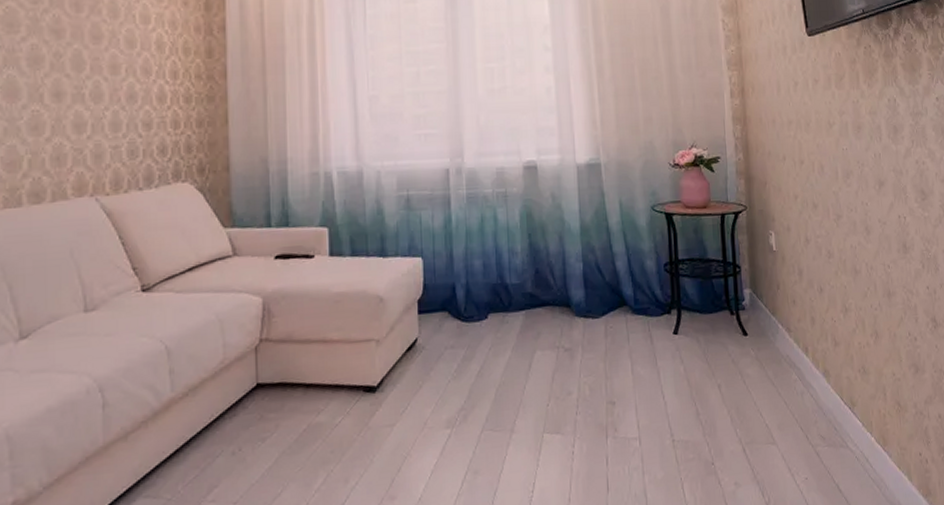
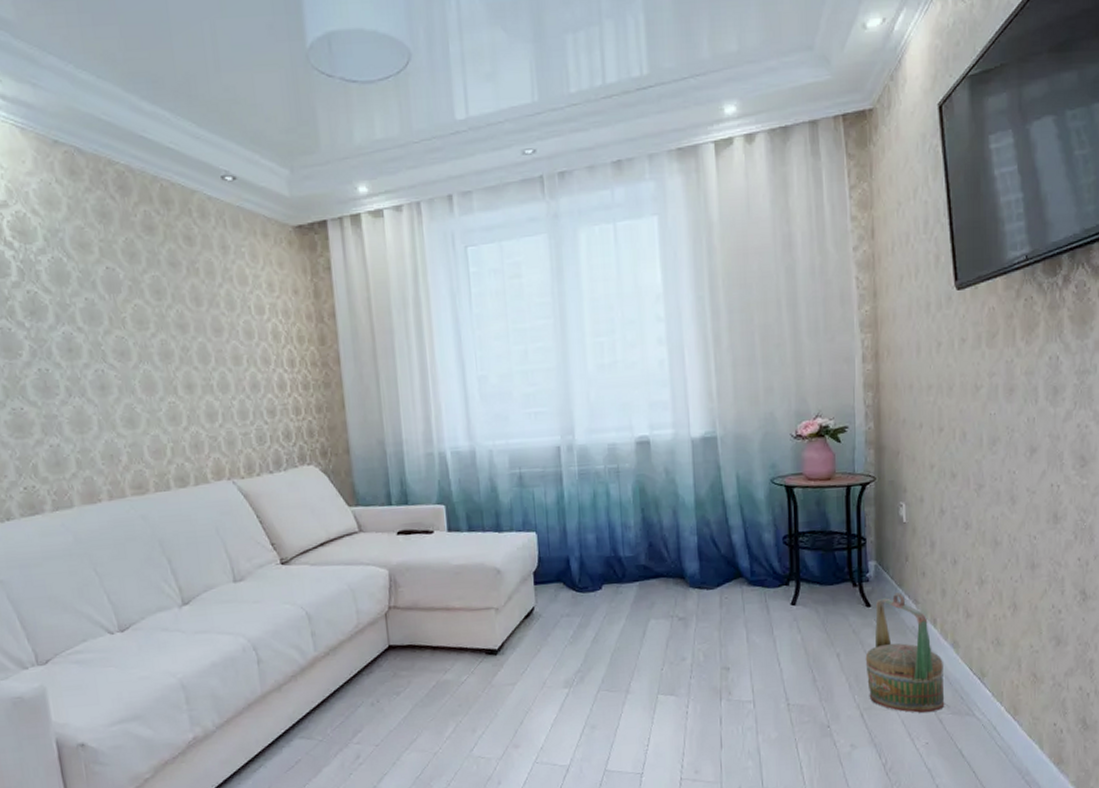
decorative basket: none [745,321,821,446] -> present [865,592,945,713]

